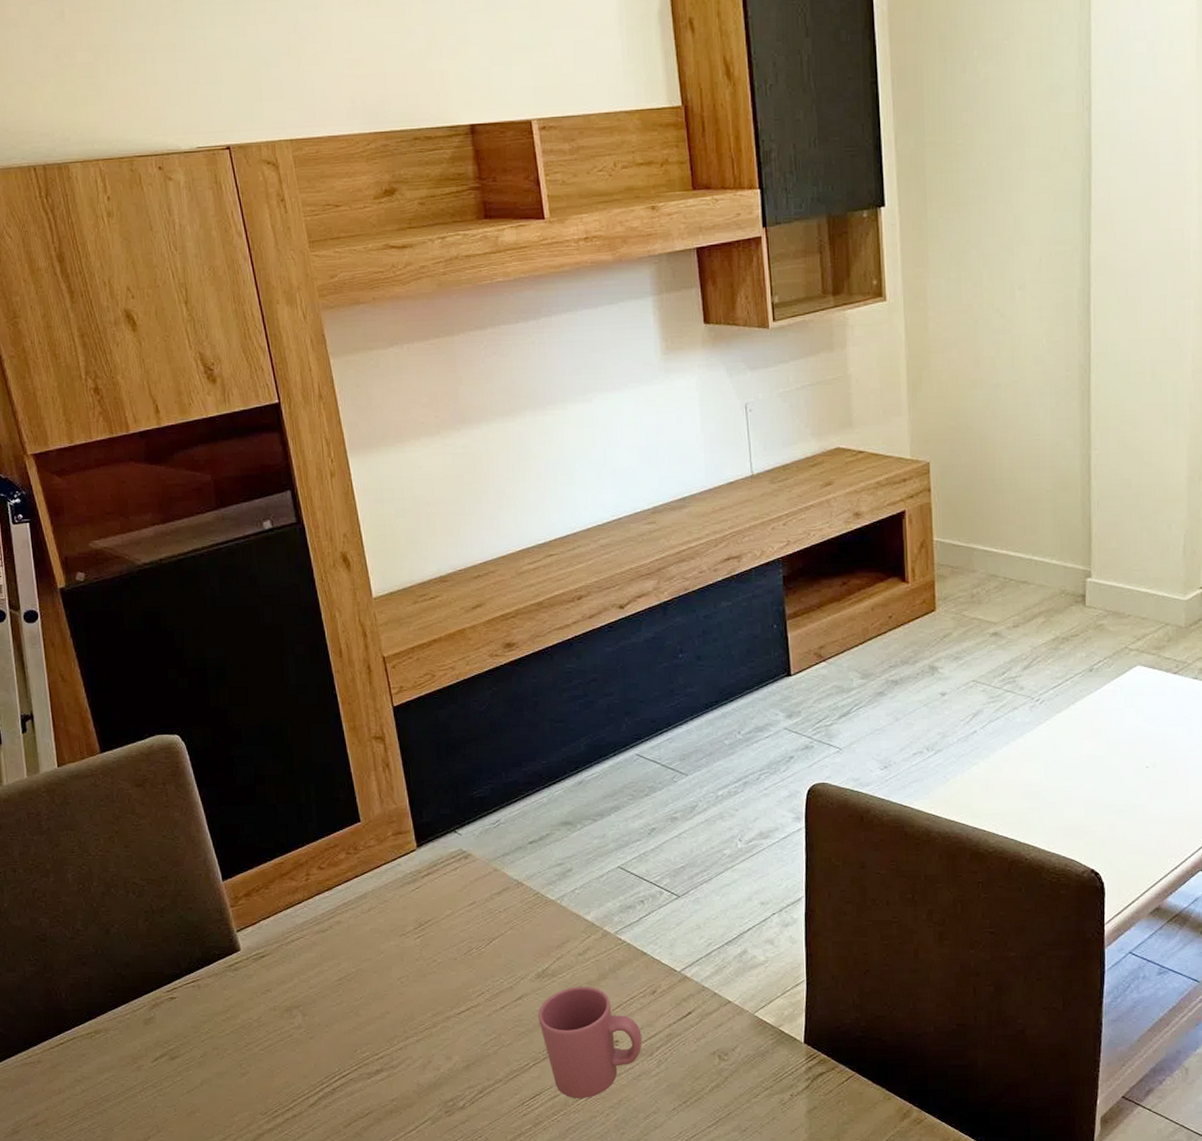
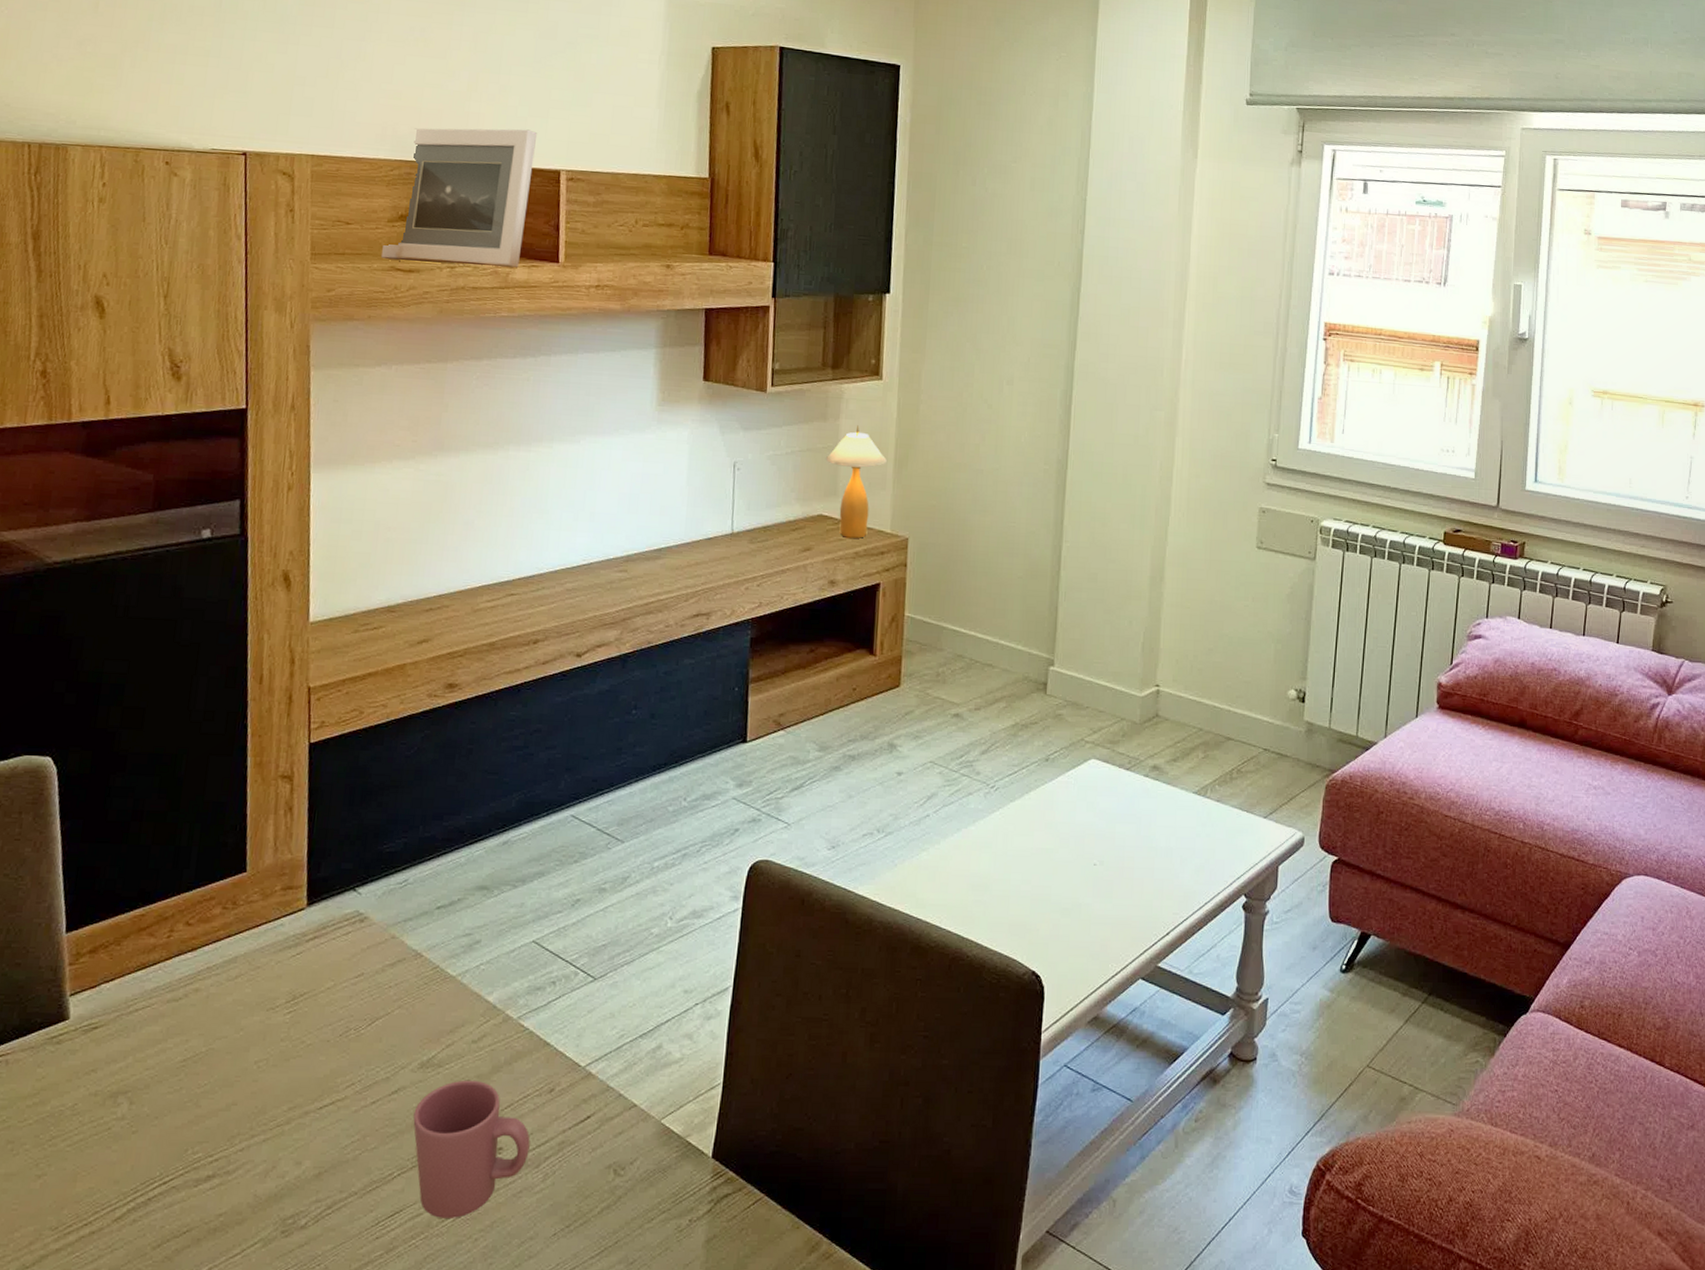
picture frame: none [373,80,506,238] -> present [380,128,538,268]
table lamp: none [836,351,901,469] -> present [825,425,888,539]

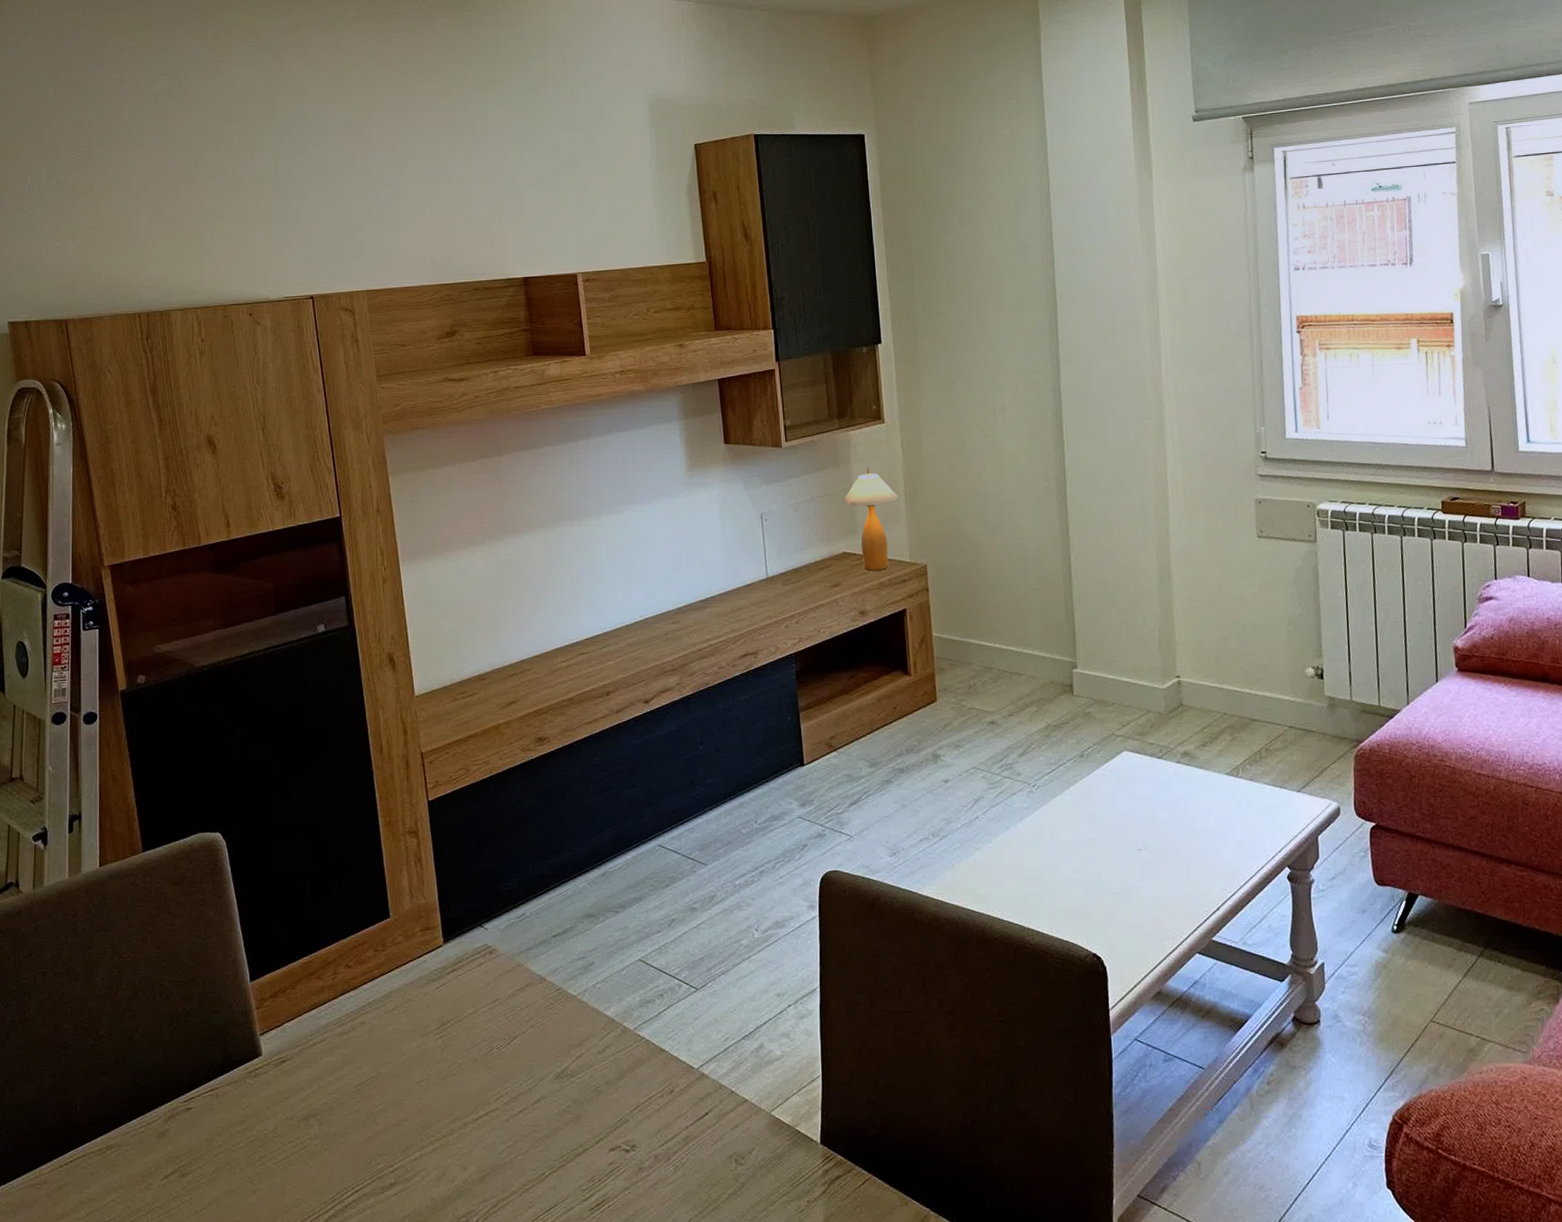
picture frame: present [380,128,538,268] -> none [434,241,553,373]
mug: present [413,1079,531,1218] -> none [556,1086,659,1211]

